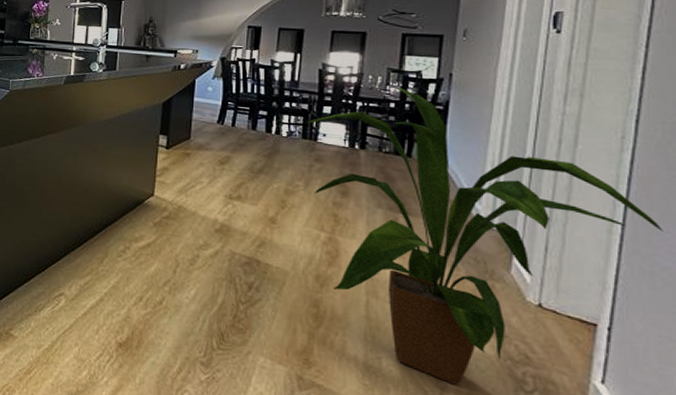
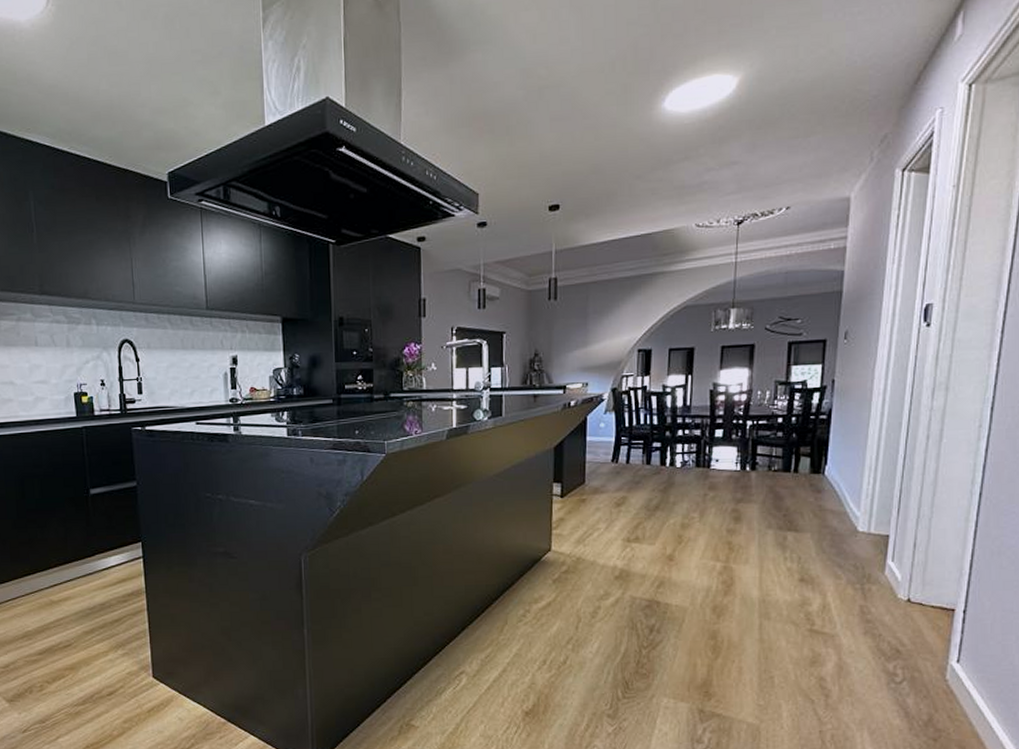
house plant: present [305,87,663,385] -> none [699,400,1010,689]

